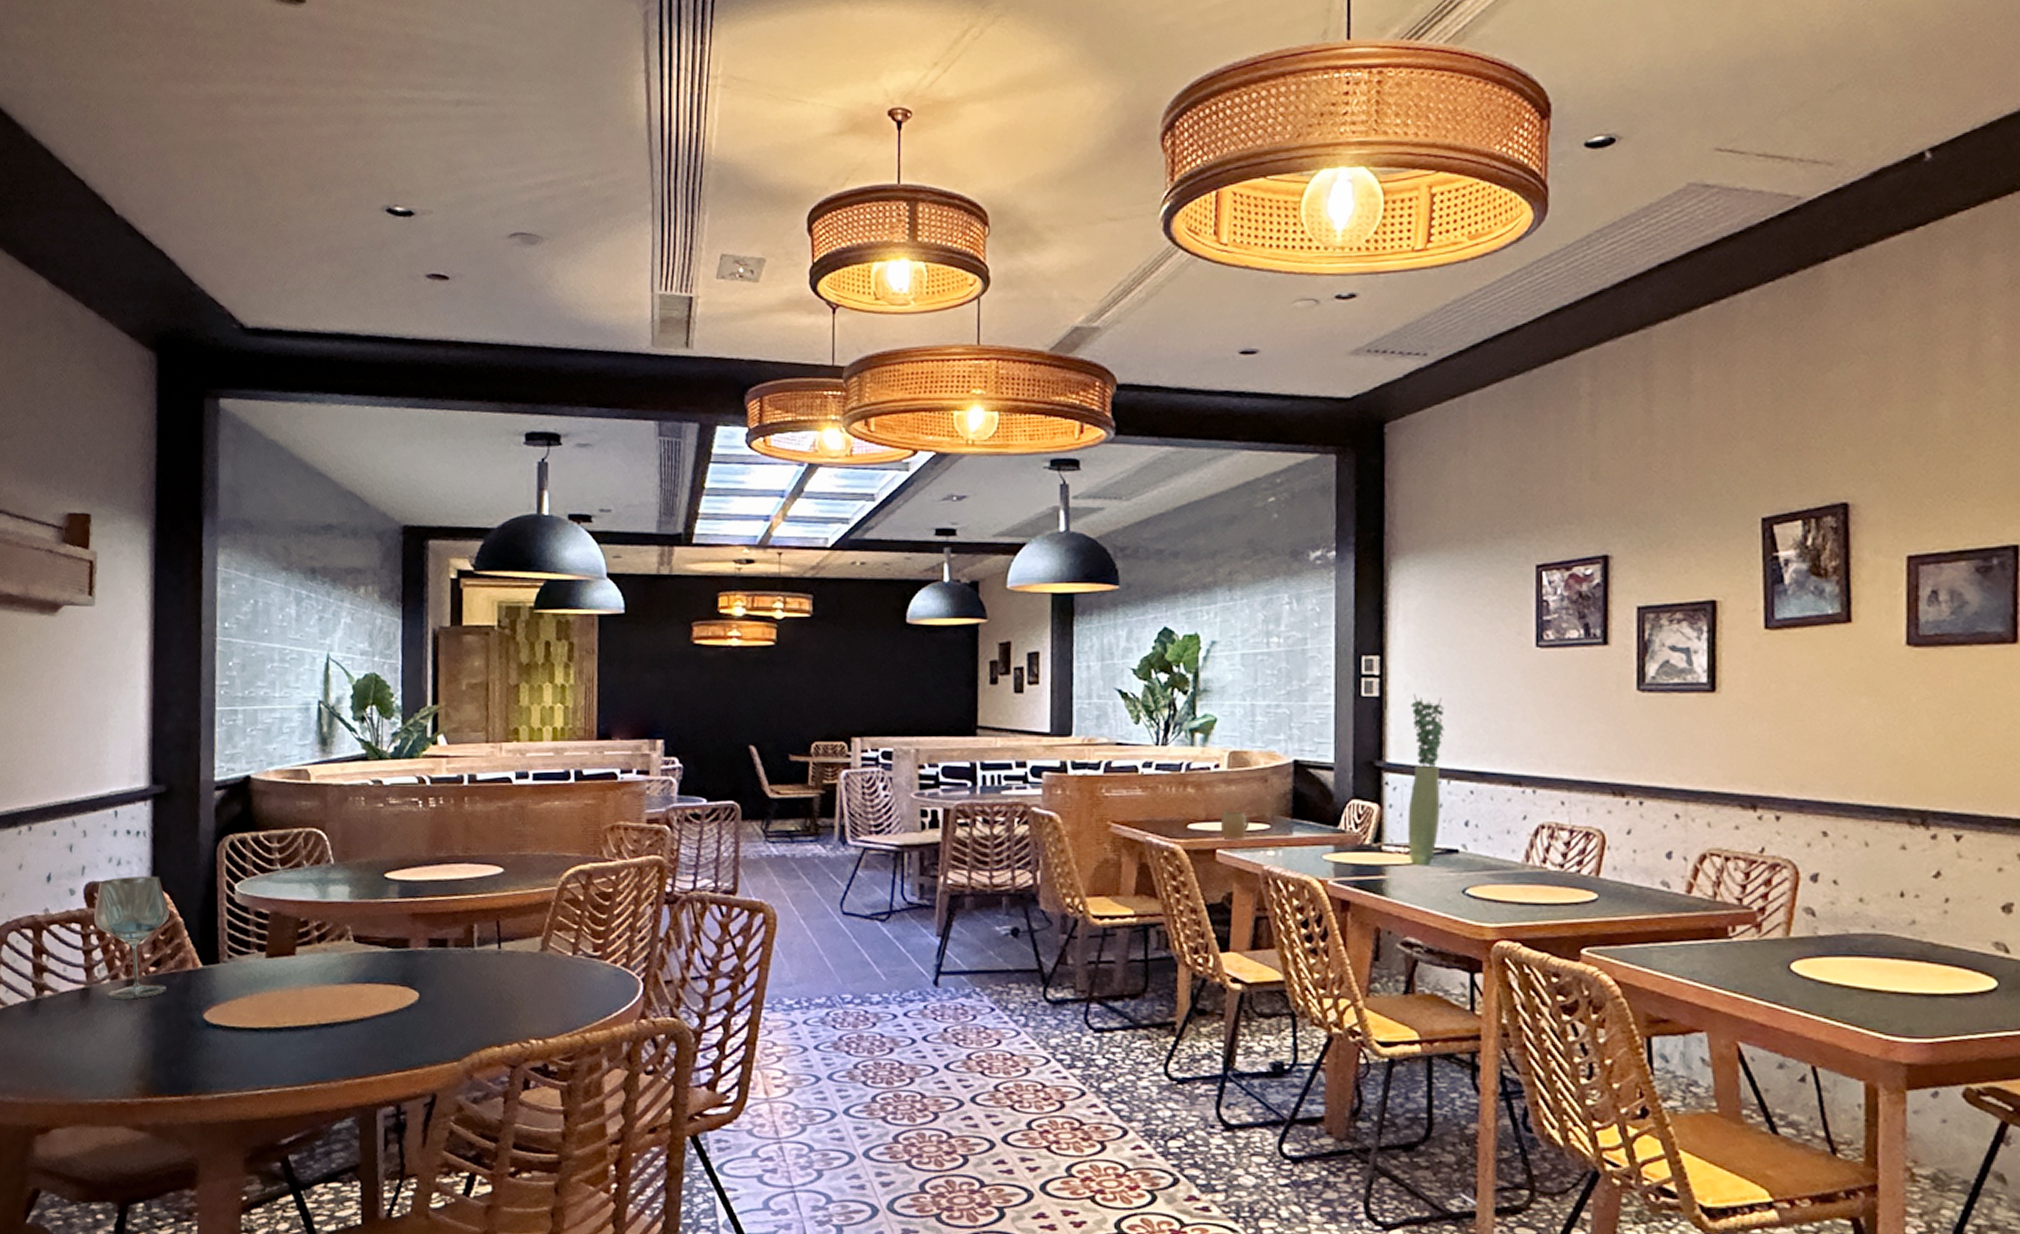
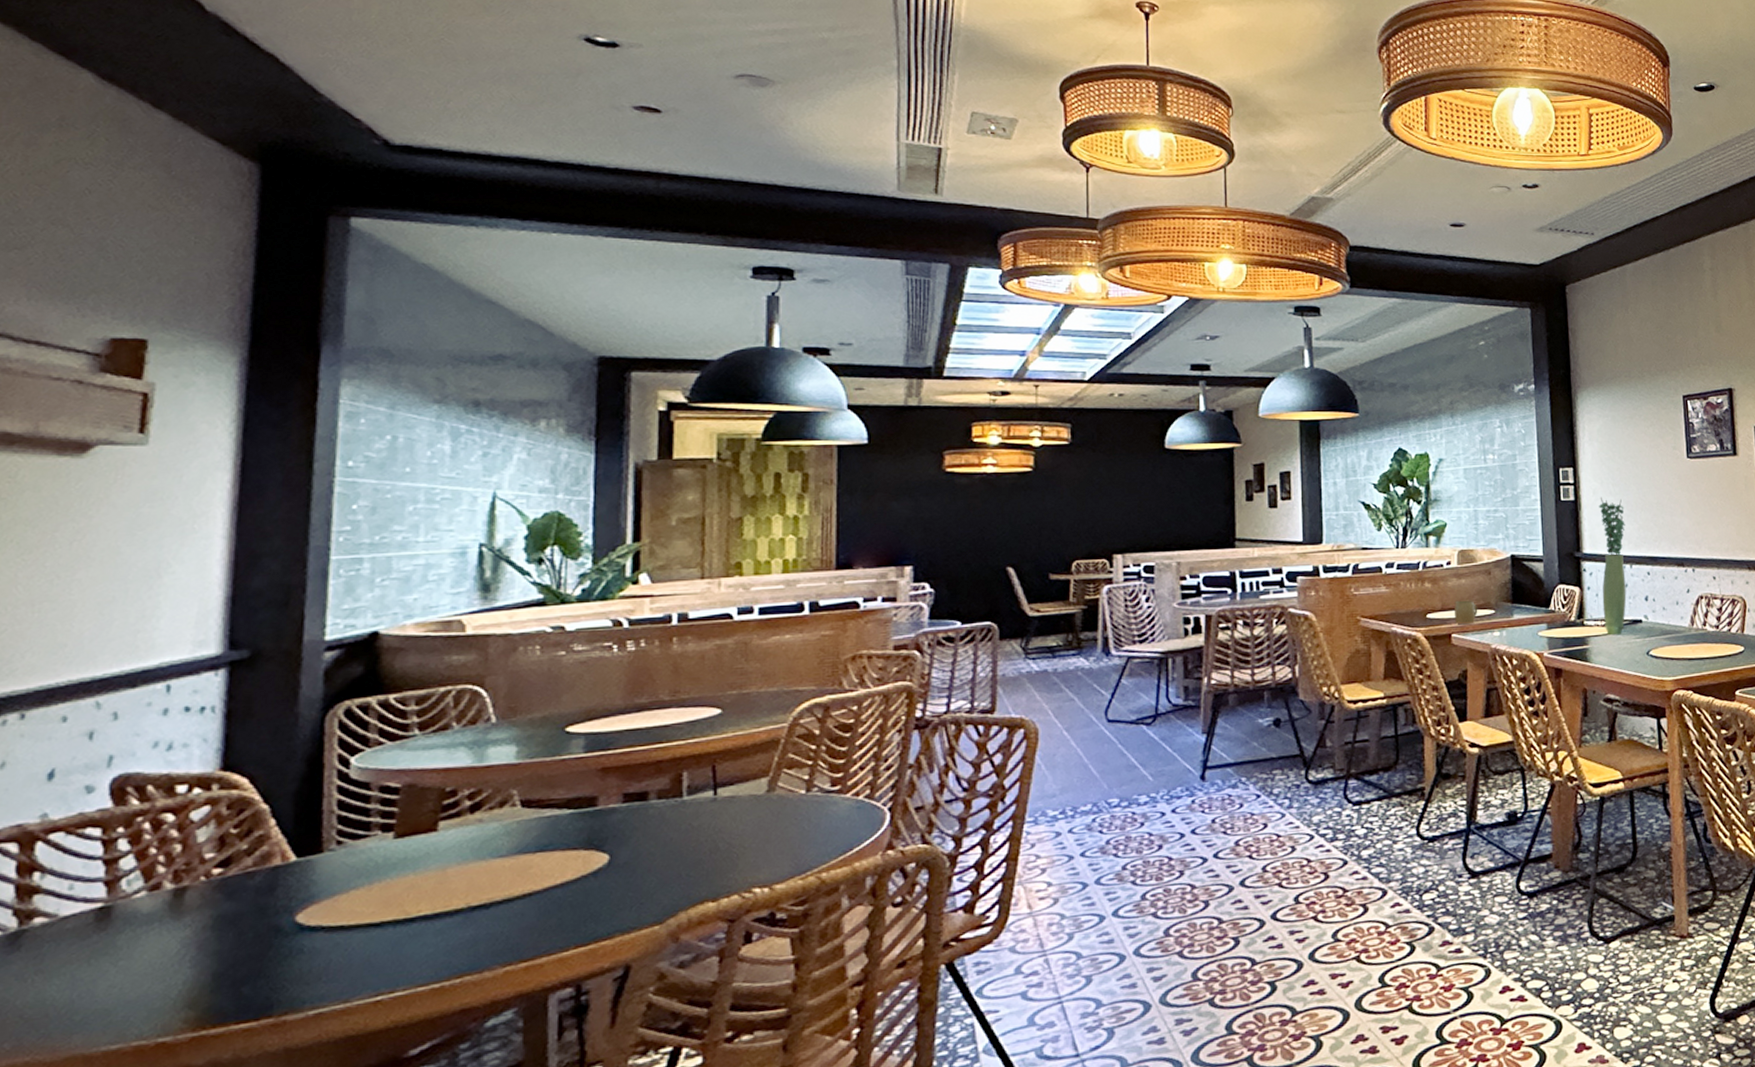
wine glass: present [93,876,170,999] -> none [123,758,249,915]

